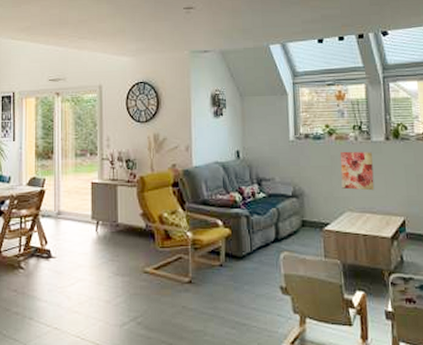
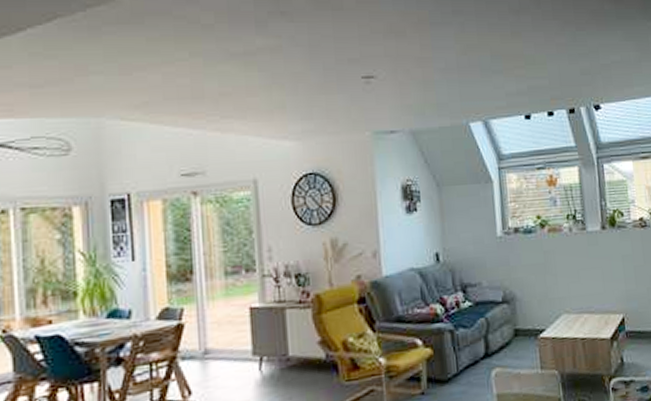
wall art: present [339,151,375,191] -> none [553,244,592,289]

